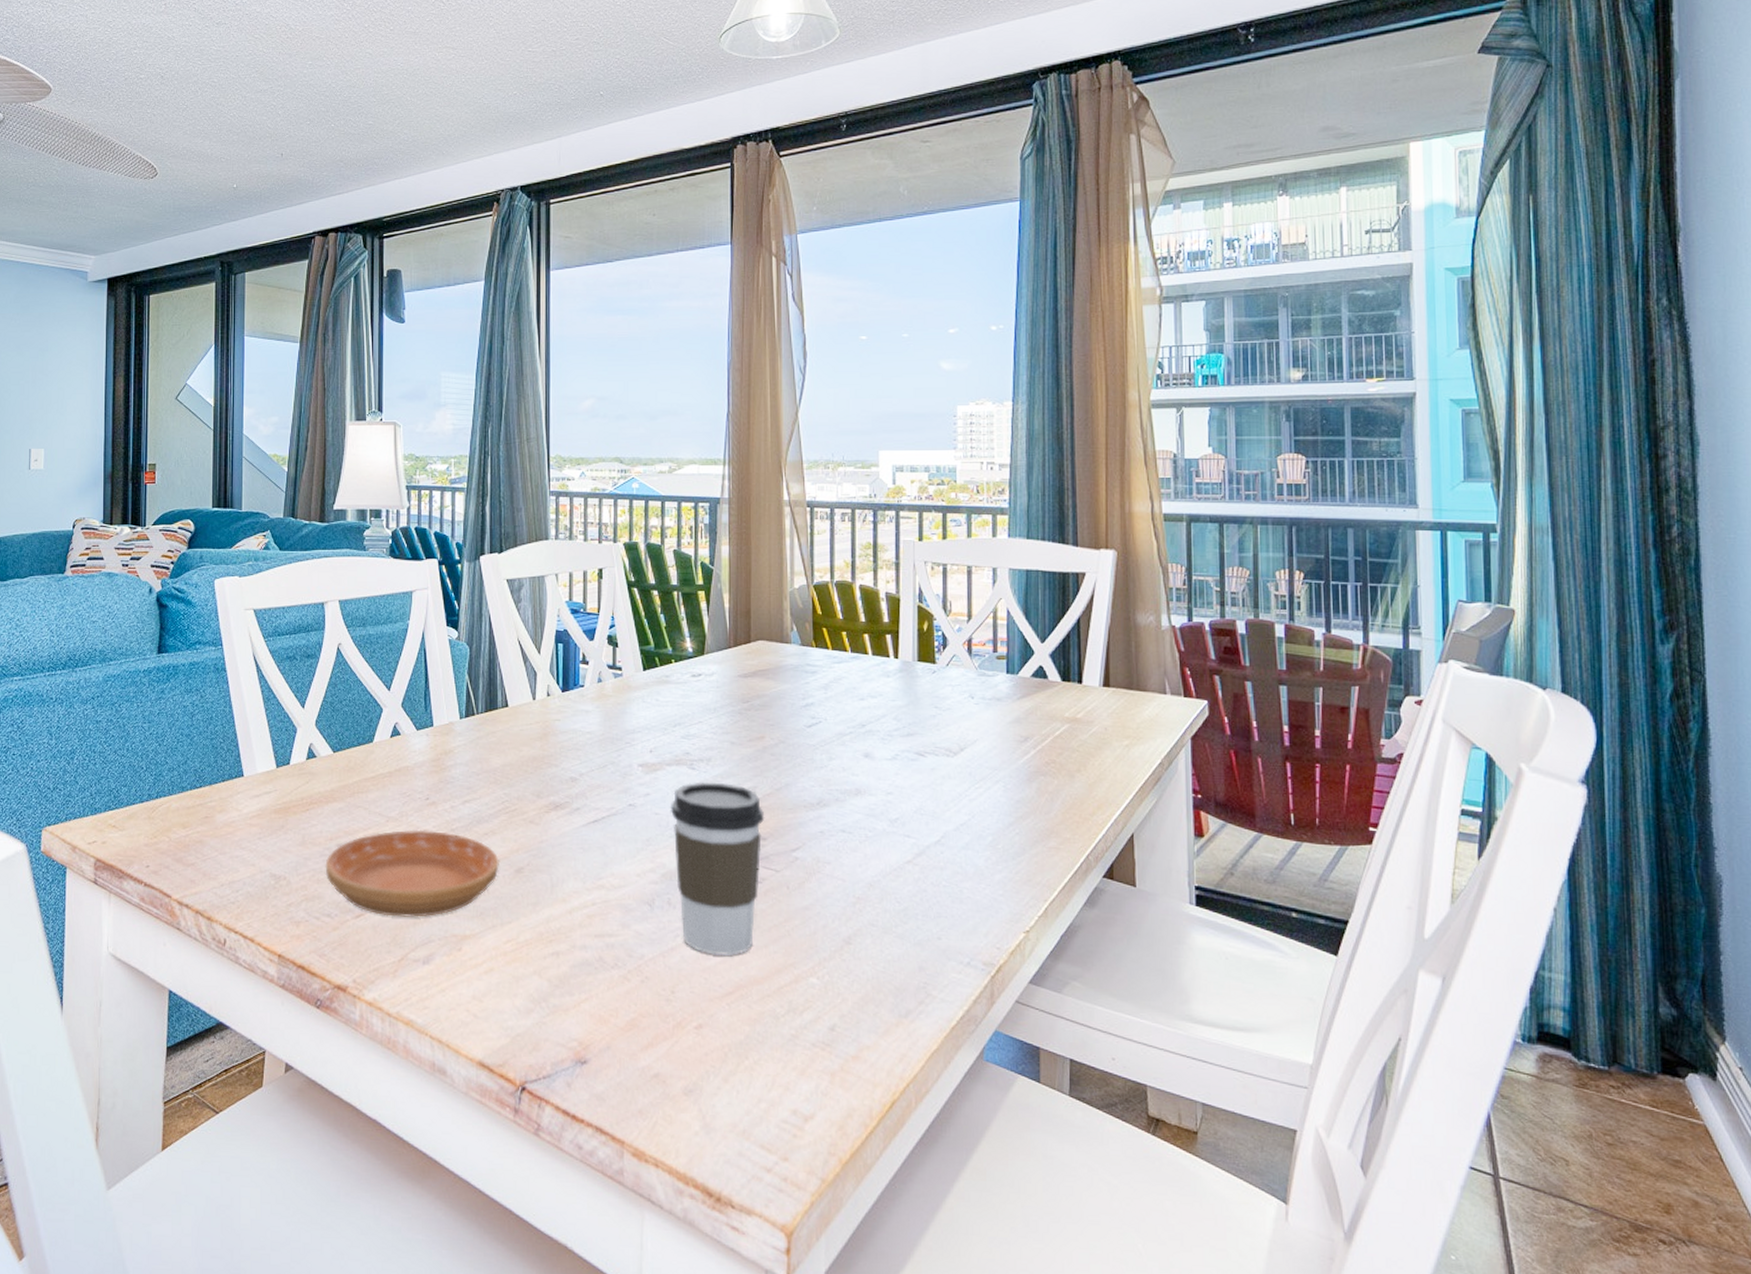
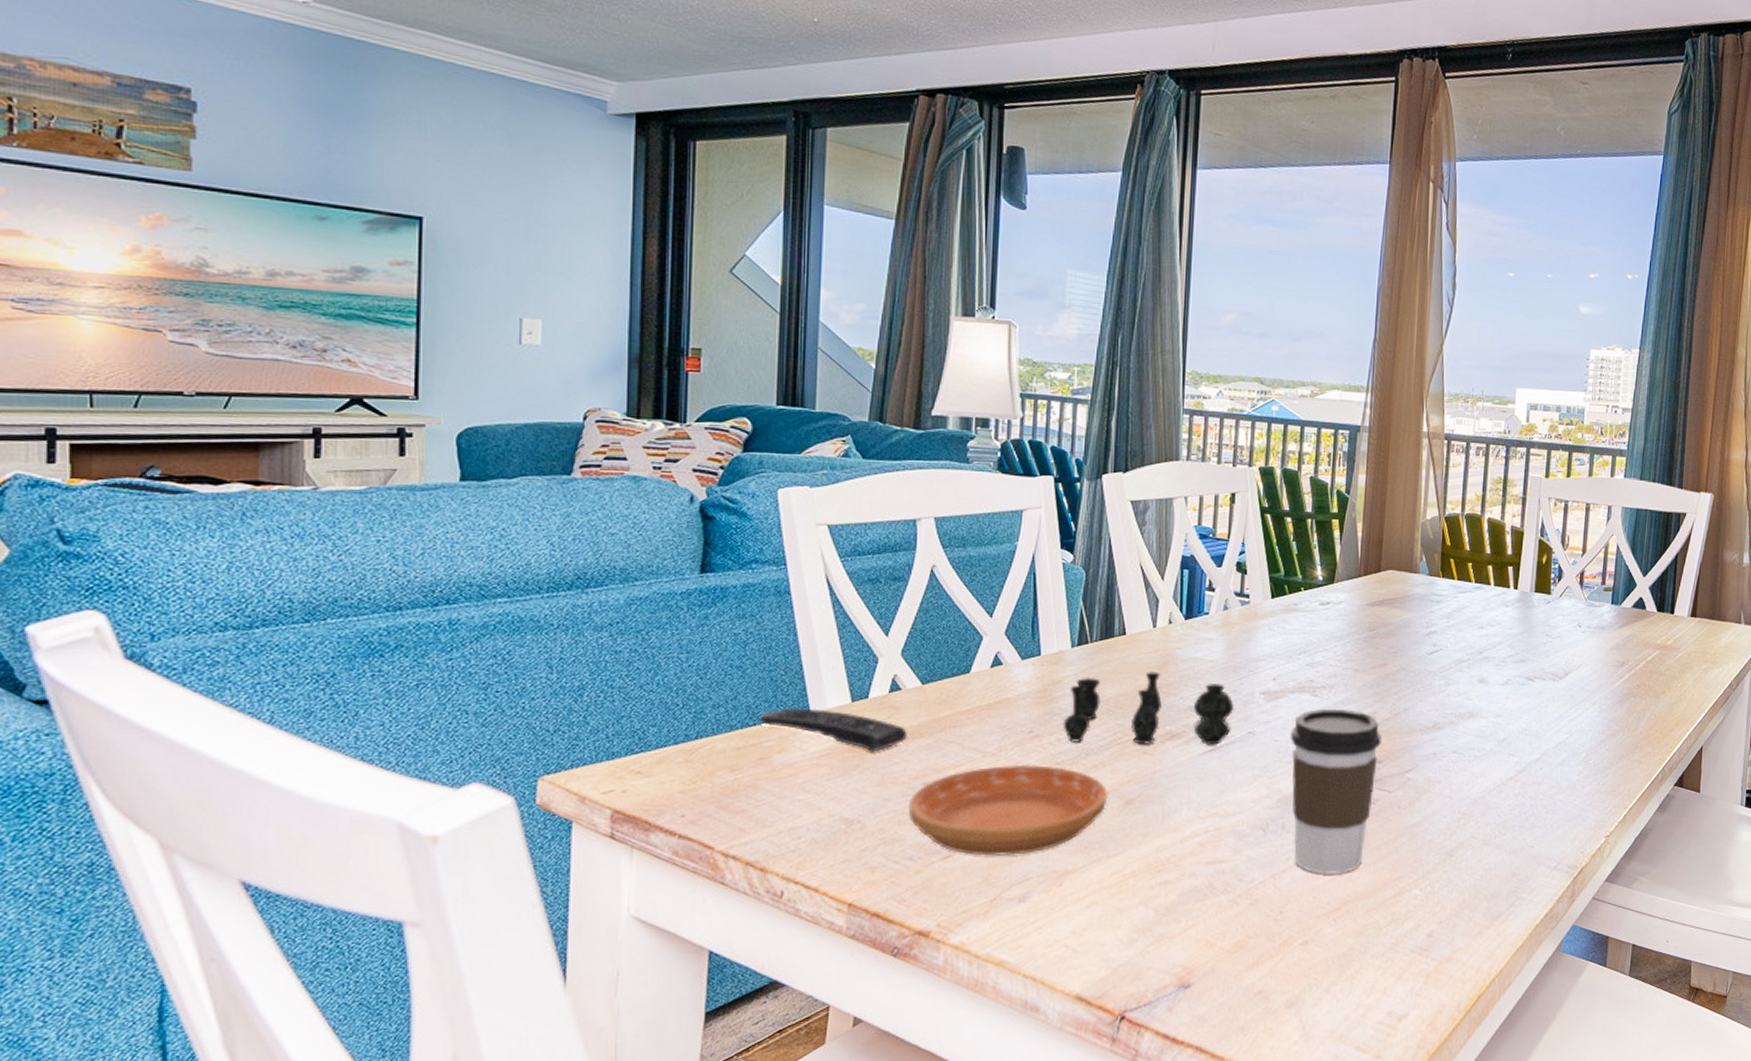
remote control: none [204,772,323,814] -> present [759,708,908,752]
vase: none [455,743,614,816] -> present [1063,672,1235,745]

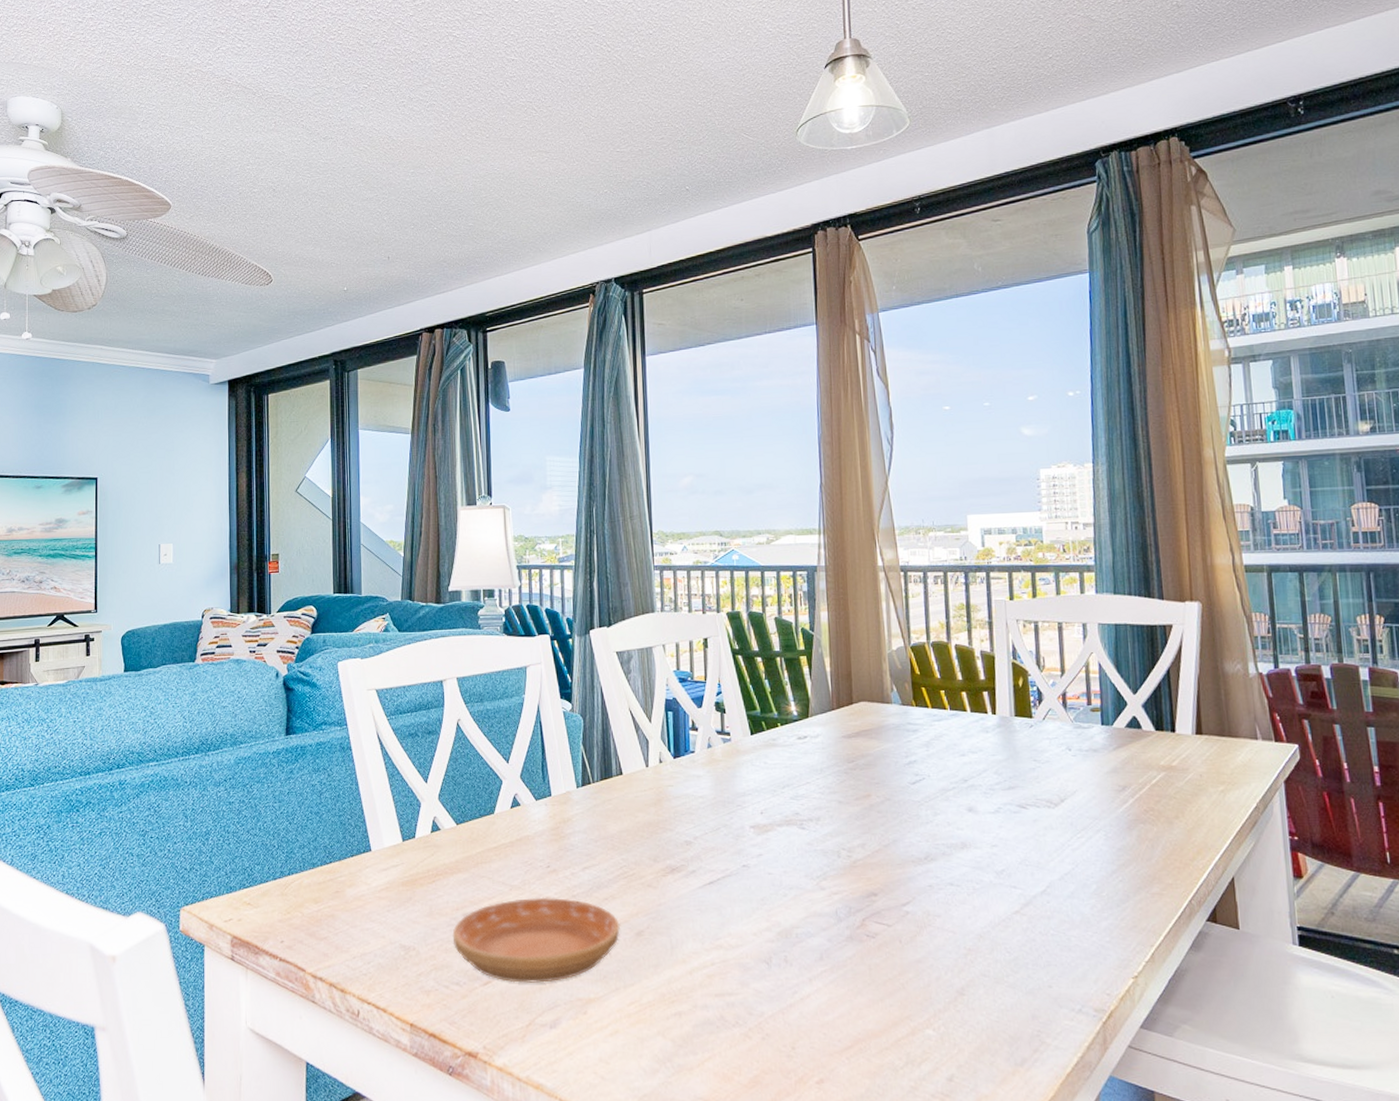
remote control: present [759,708,908,752] -> none [334,847,449,886]
vase: present [1063,672,1235,745] -> none [575,808,728,878]
coffee cup: present [1289,708,1382,874] -> none [782,841,875,1010]

